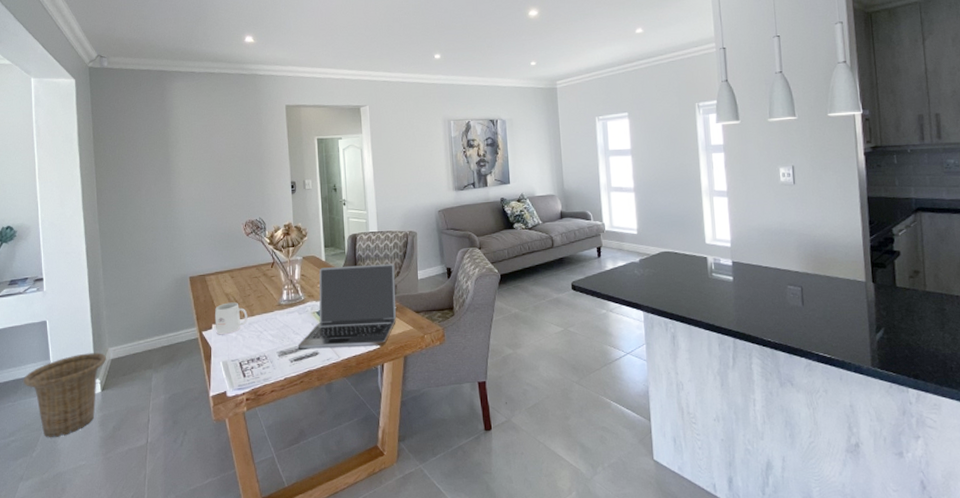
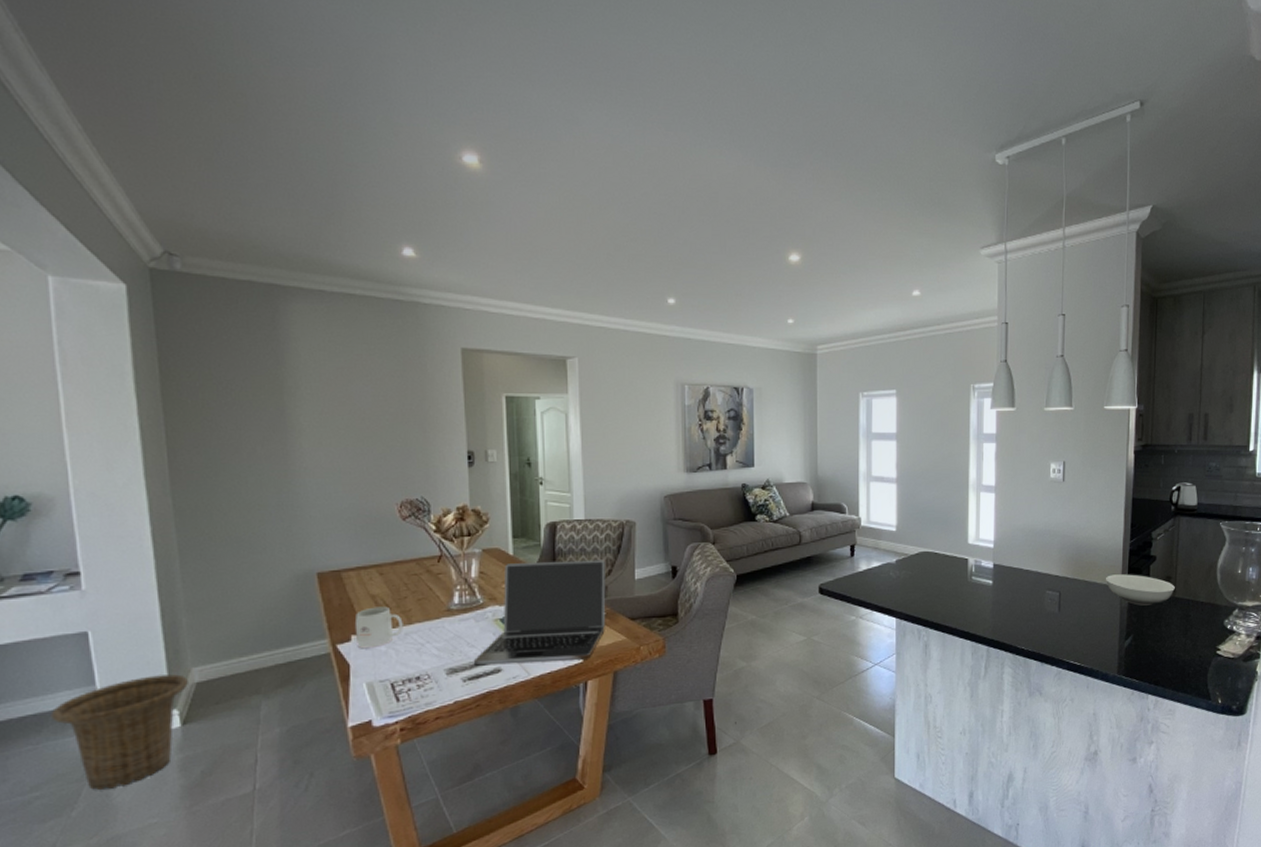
bowl: none [848,269,925,300] -> present [1106,574,1175,606]
kettle: none [906,179,941,211] -> present [1168,482,1199,515]

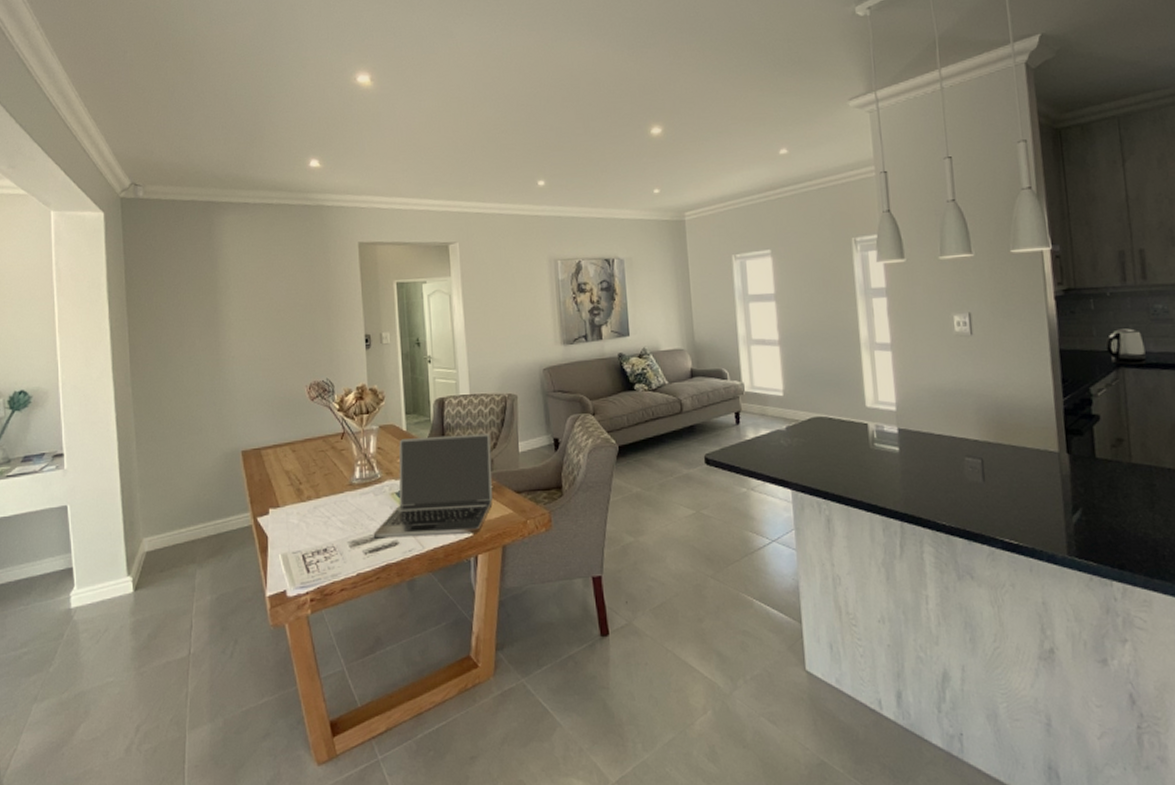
basket: present [50,674,188,790] -> none [38,544,140,648]
mug: present [354,606,403,649] -> none [272,481,313,522]
bowl: present [1106,574,1175,606] -> none [1038,436,1130,474]

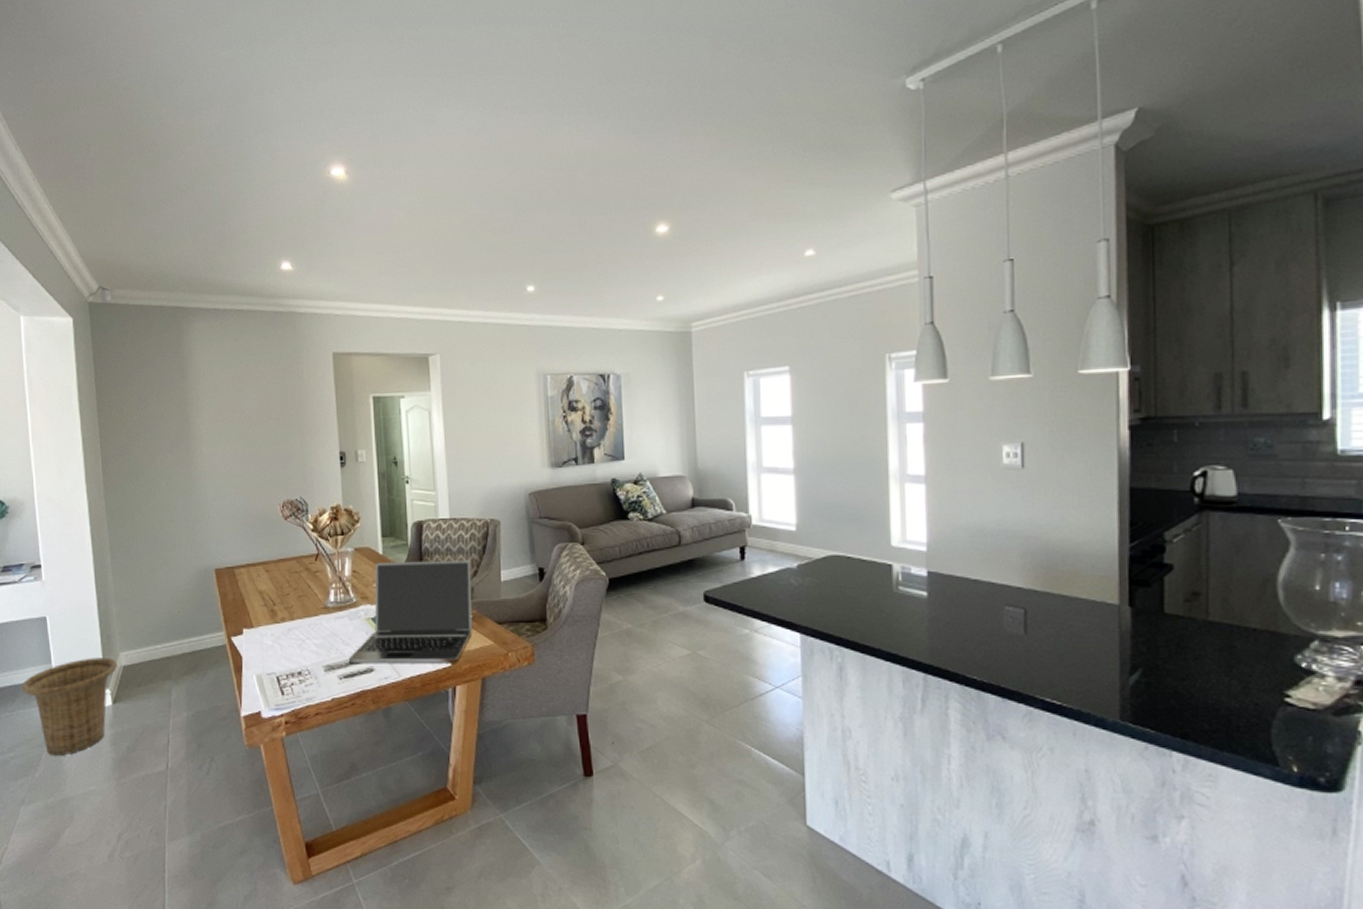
basket: none [38,544,140,648] -> present [21,658,117,756]

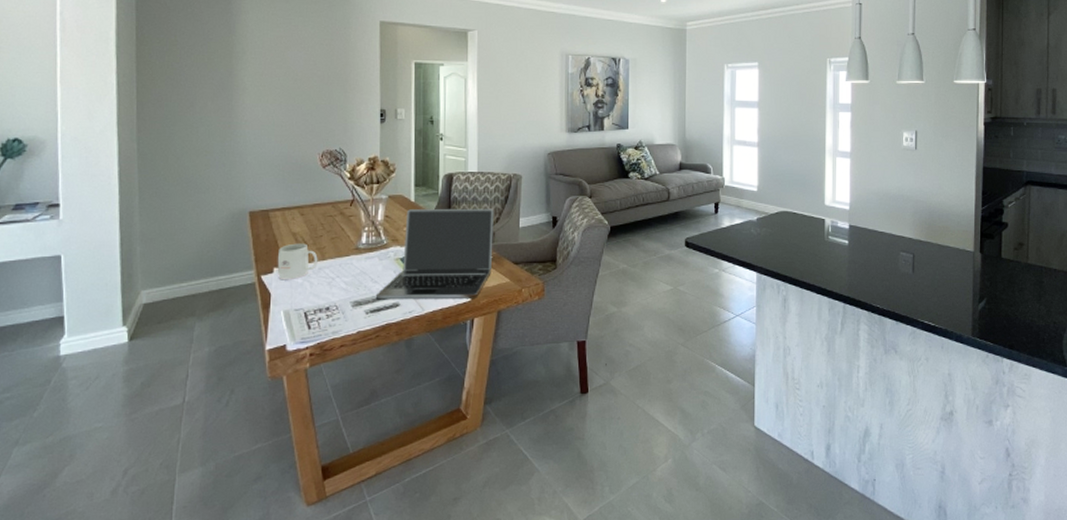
basket: present [21,658,117,756] -> none [25,296,137,394]
mug: none [245,602,287,642] -> present [277,243,318,280]
kettle: present [1188,465,1240,509] -> none [1018,153,1049,184]

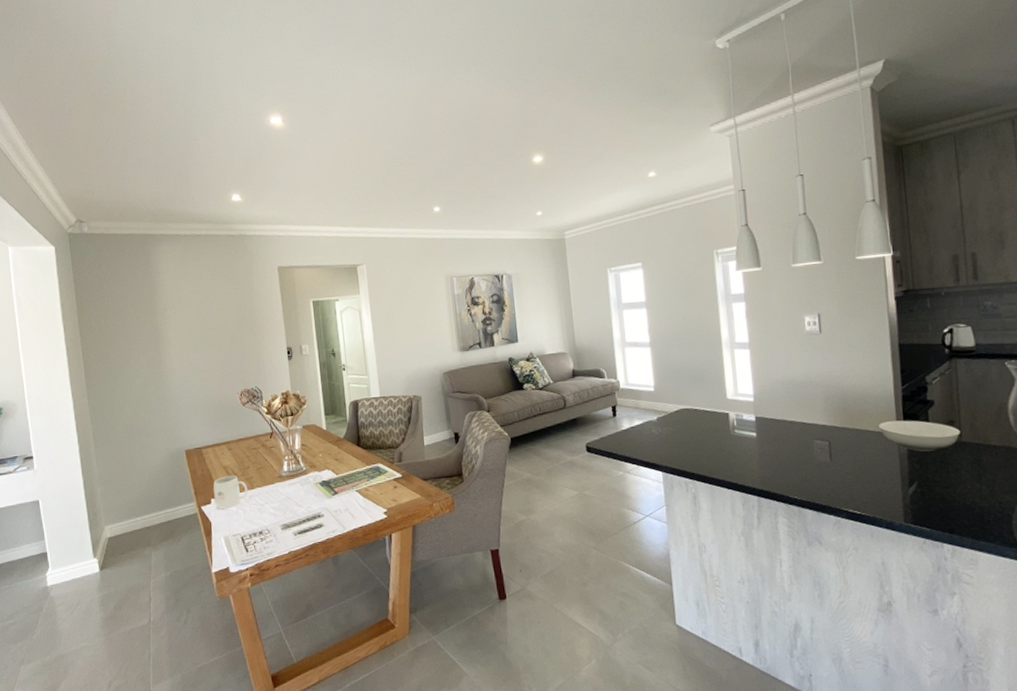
laptop: present [375,208,494,300] -> none [301,430,403,522]
bowl: none [959,239,1027,270] -> present [879,420,960,452]
kettle: none [1018,153,1049,184] -> present [940,323,977,357]

